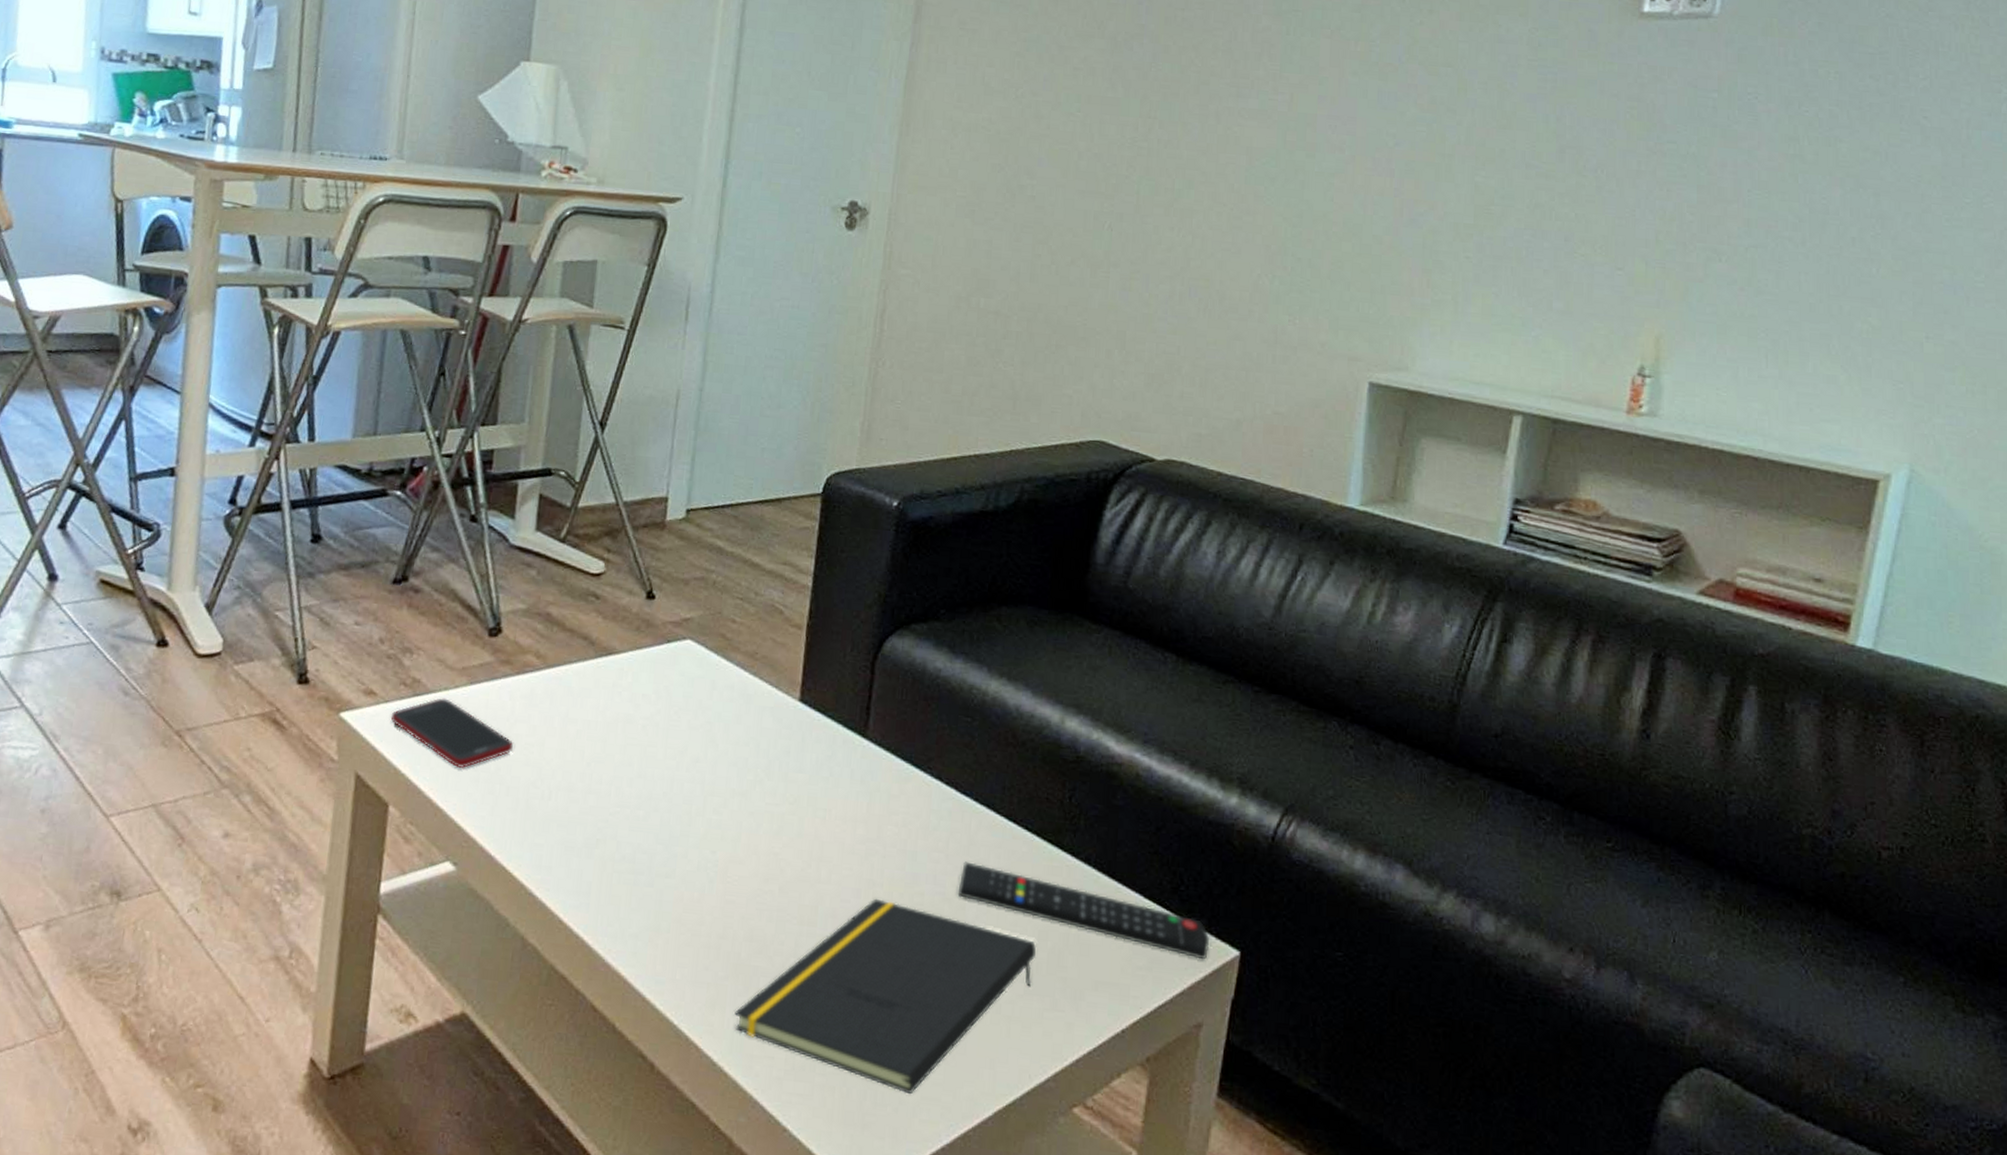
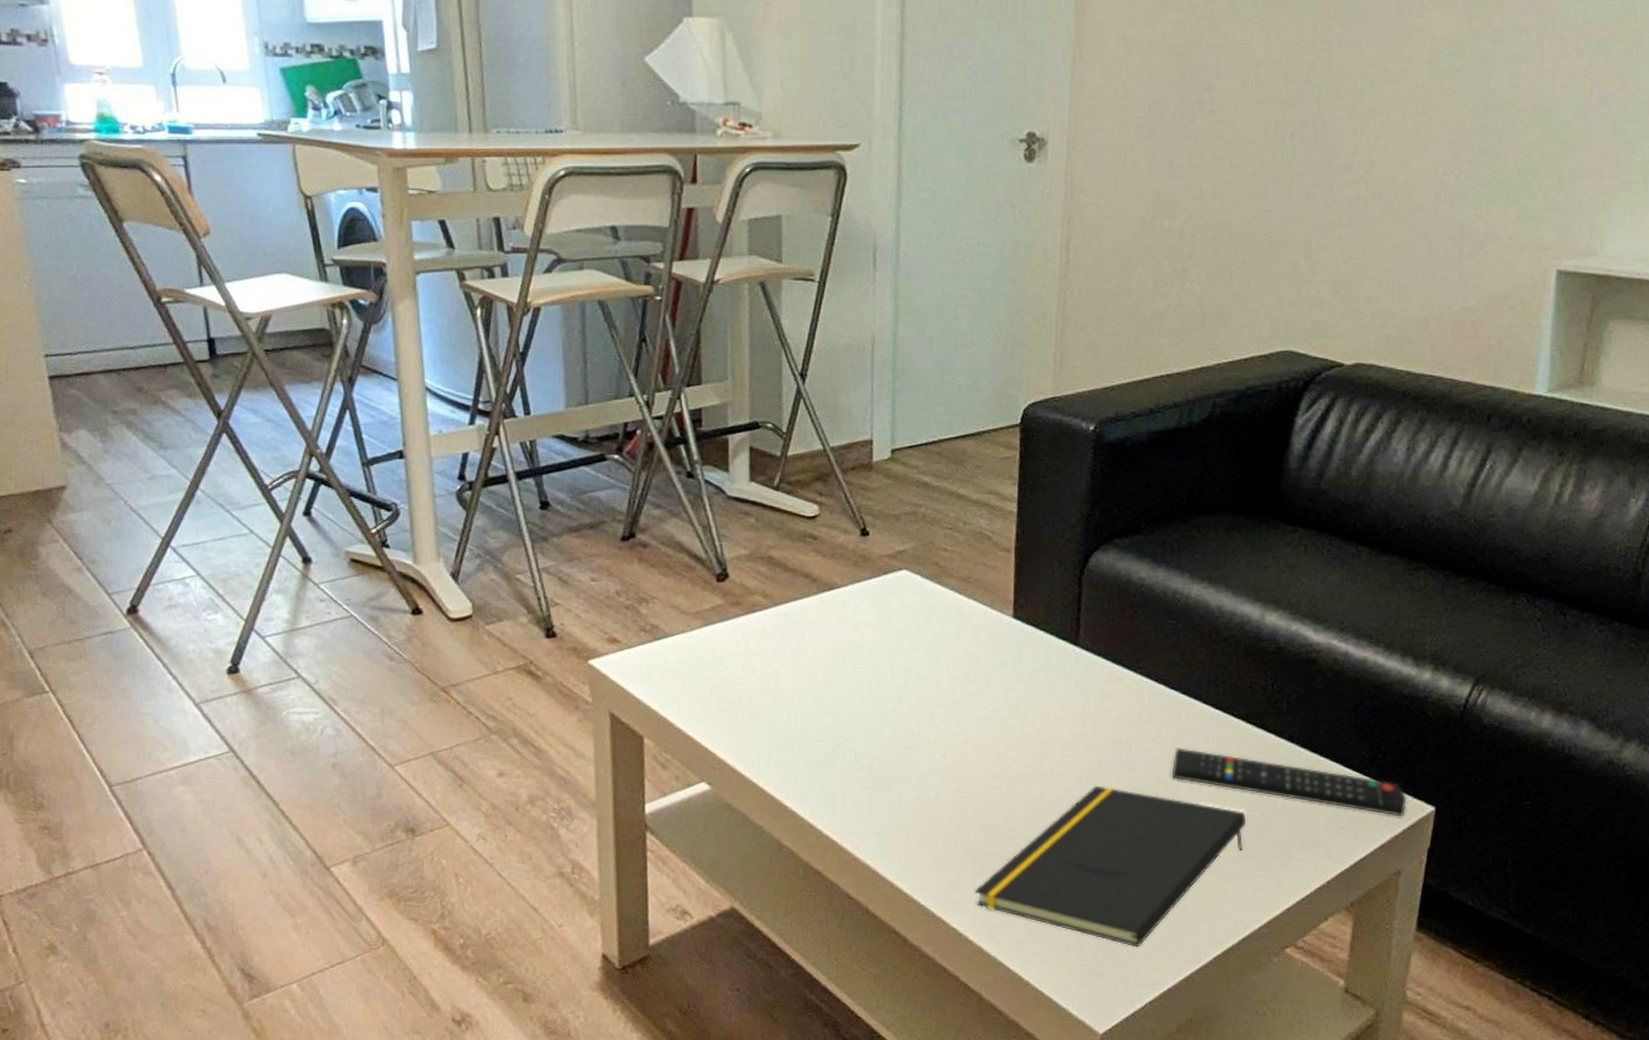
cell phone: present [390,698,513,769] -> none [635,640,750,701]

